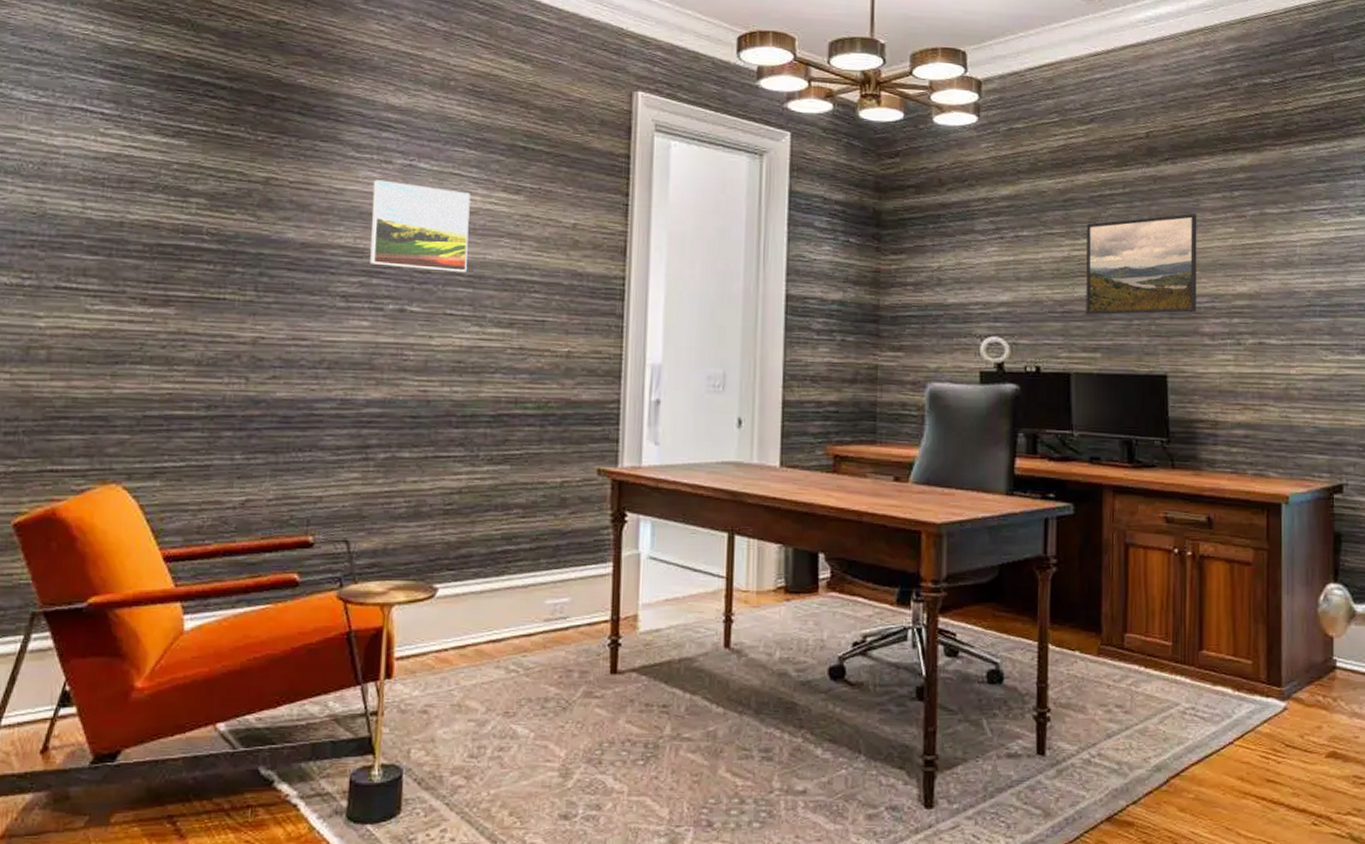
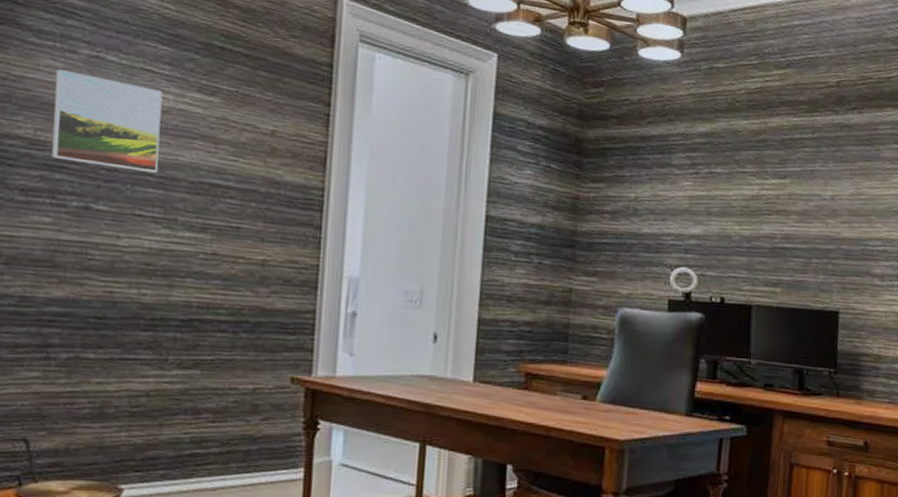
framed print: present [1086,213,1197,315] -> none [770,161,877,255]

